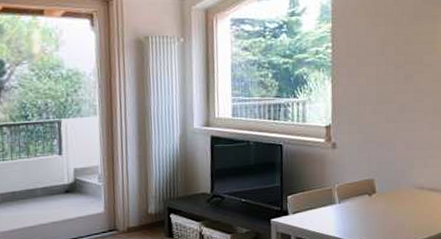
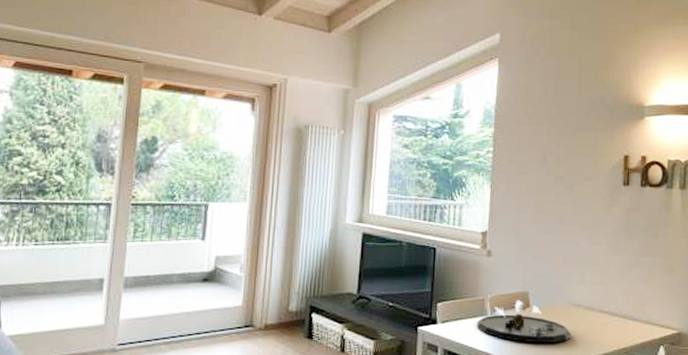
decorative tray: none [326,187,417,226] -> present [477,299,572,344]

